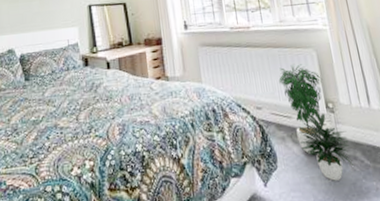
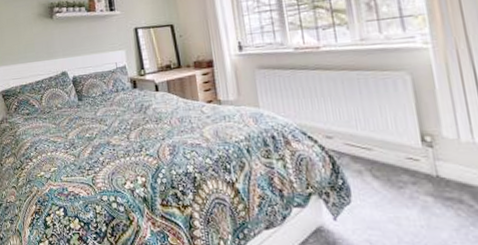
potted plant: present [279,64,353,181] -> none [356,89,457,224]

